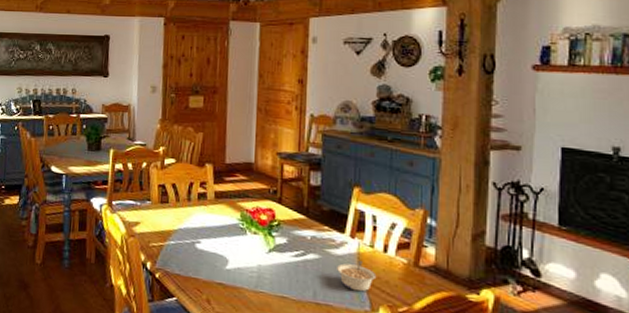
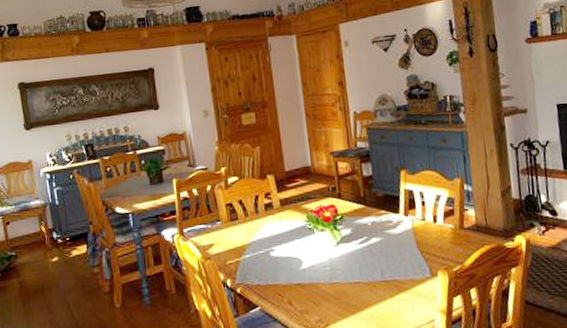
legume: present [337,261,377,292] -> none [397,234,432,262]

